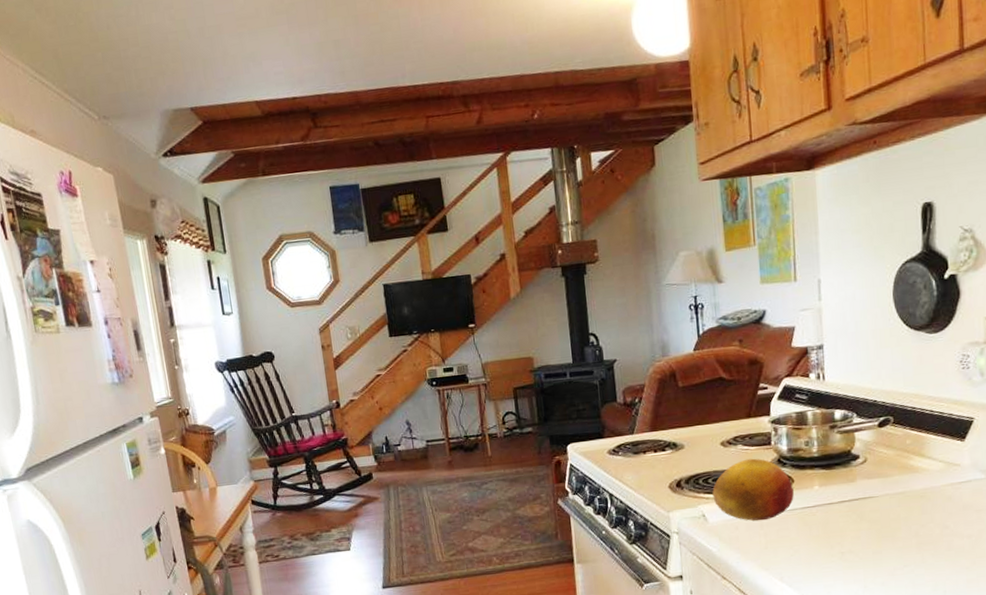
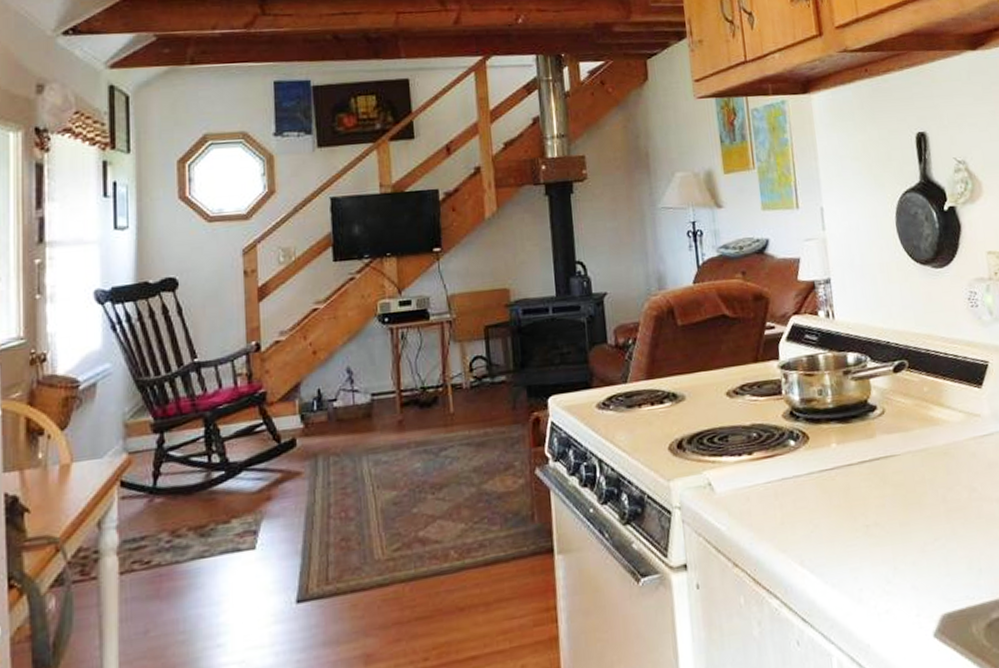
fruit: present [712,458,794,521] -> none [718,411,810,489]

